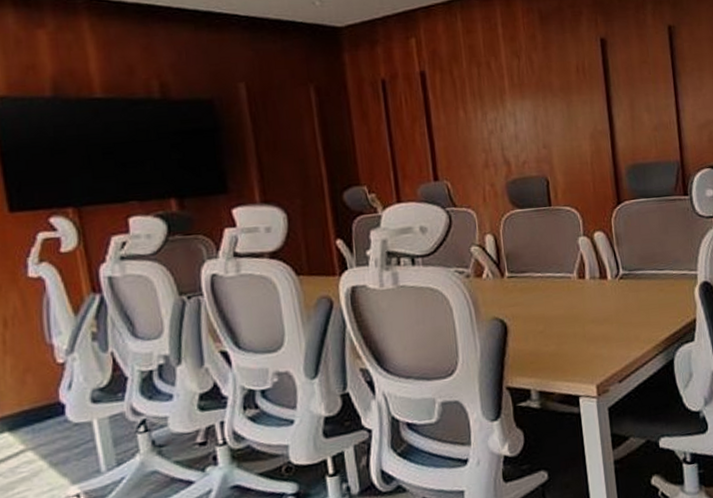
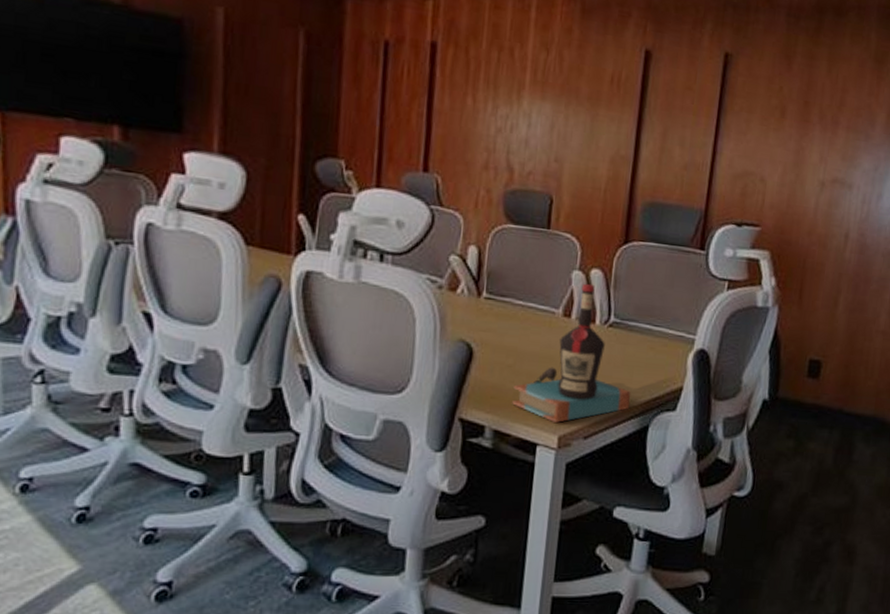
bottle: none [548,245,653,374] -> present [512,283,632,423]

